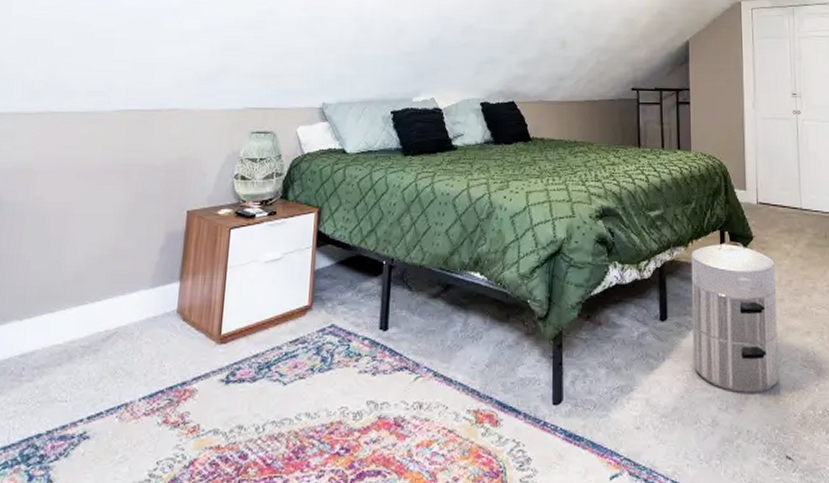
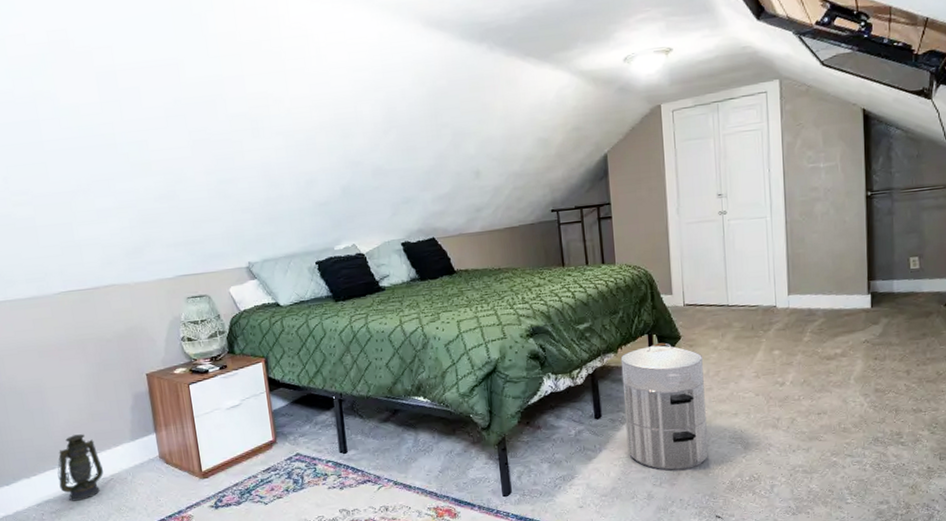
lantern: none [53,273,110,356] -> present [57,434,104,501]

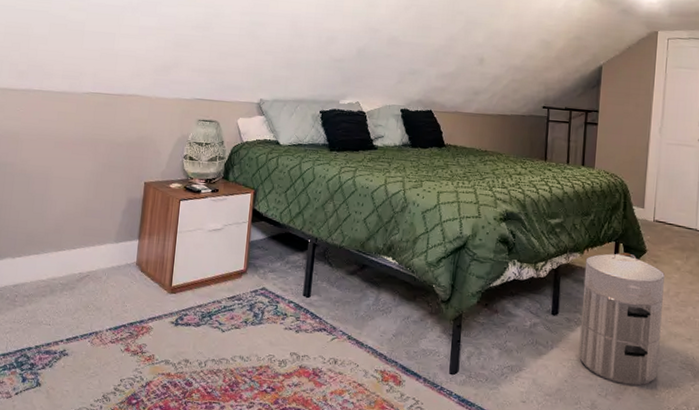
lantern: present [57,434,104,501] -> none [39,226,83,291]

